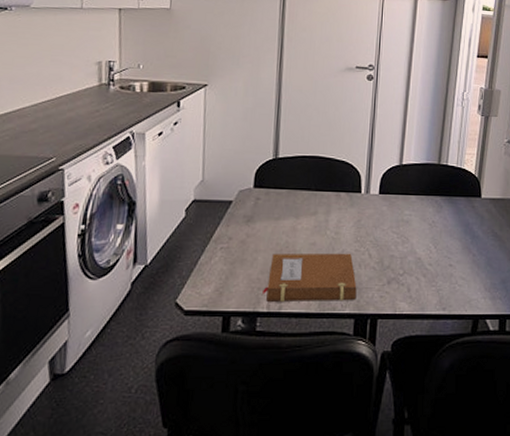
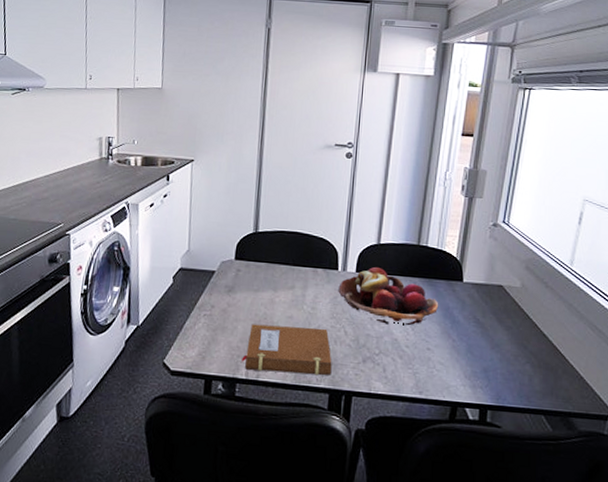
fruit basket: none [362,188,460,244] -> present [338,267,439,326]

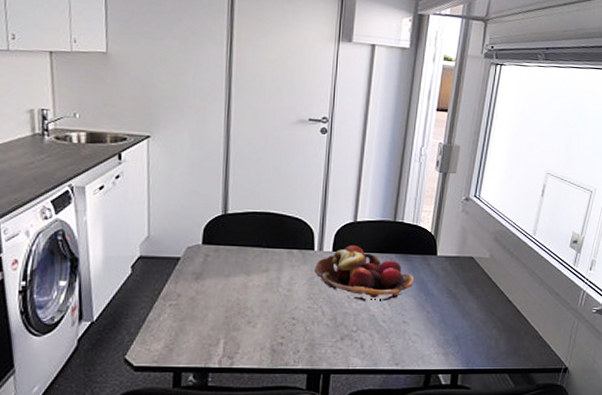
notebook: present [242,324,332,376] -> none [214,310,310,358]

